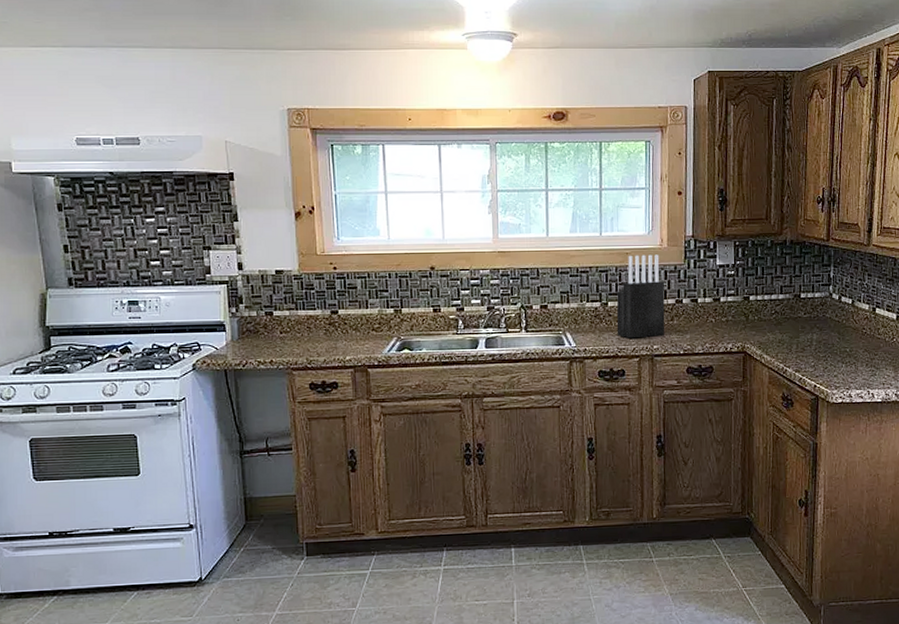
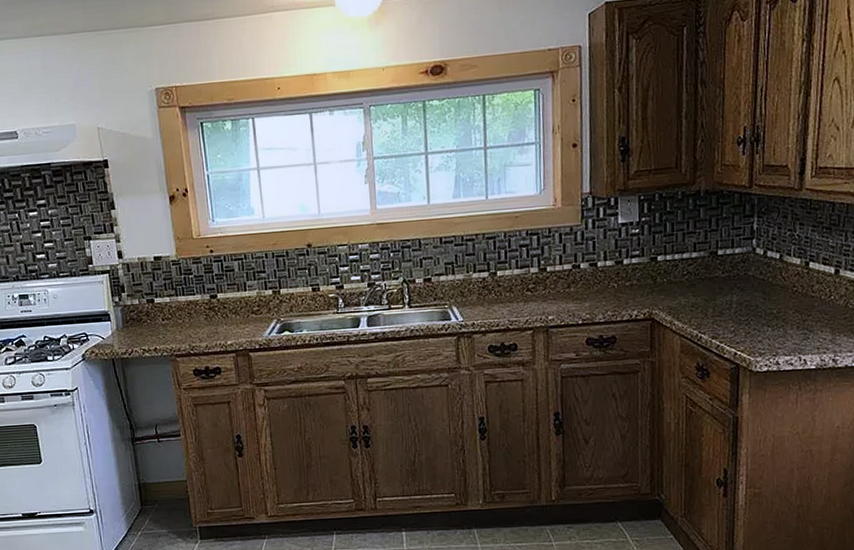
knife block: present [616,254,665,339] -> none [506,216,561,310]

